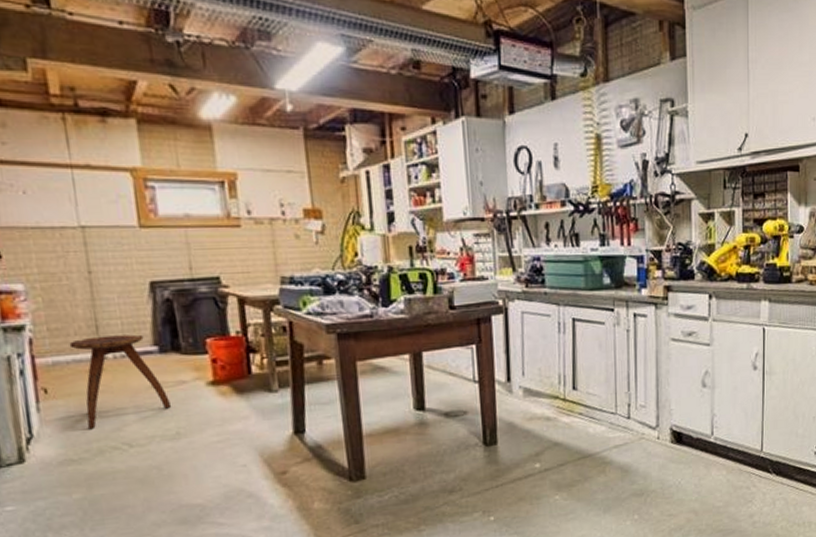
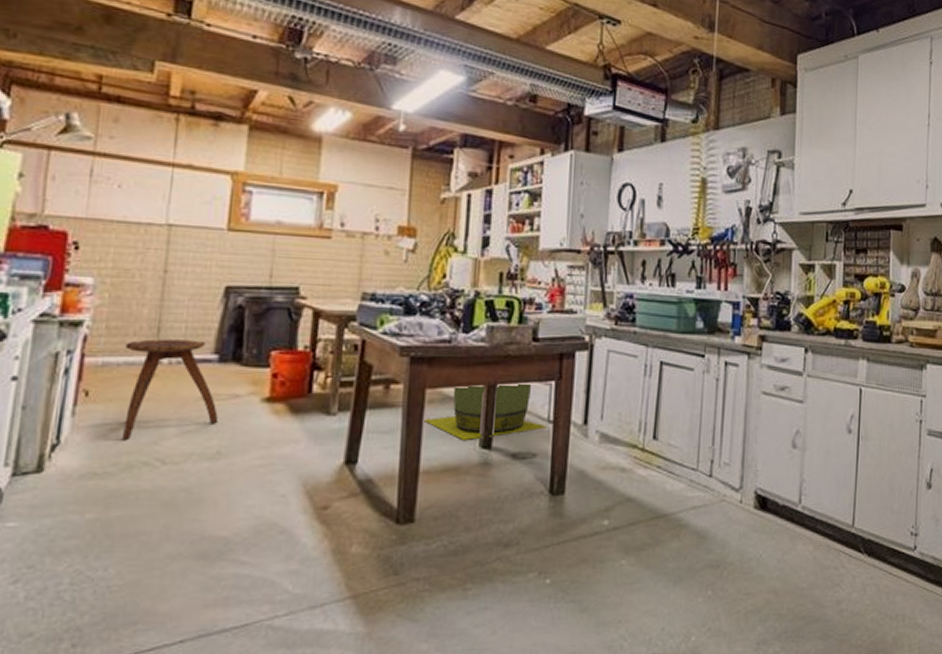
barrel: none [360,347,473,405] -> present [424,382,547,440]

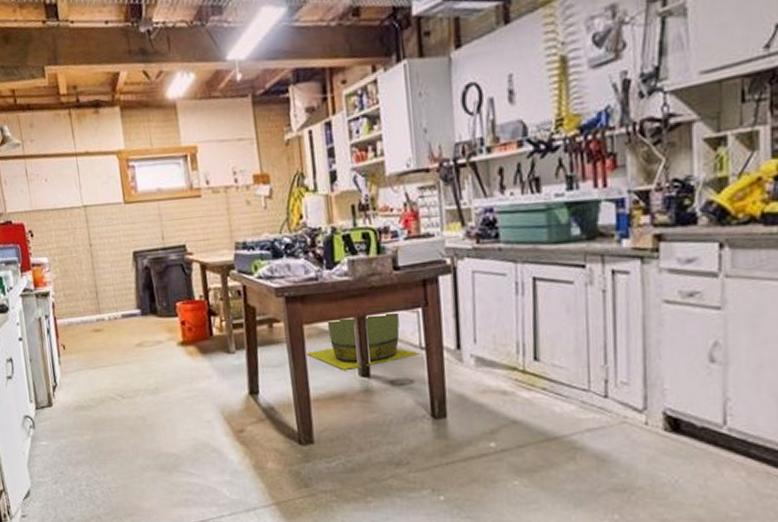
stool: present [121,339,219,441] -> none [78,299,152,382]

